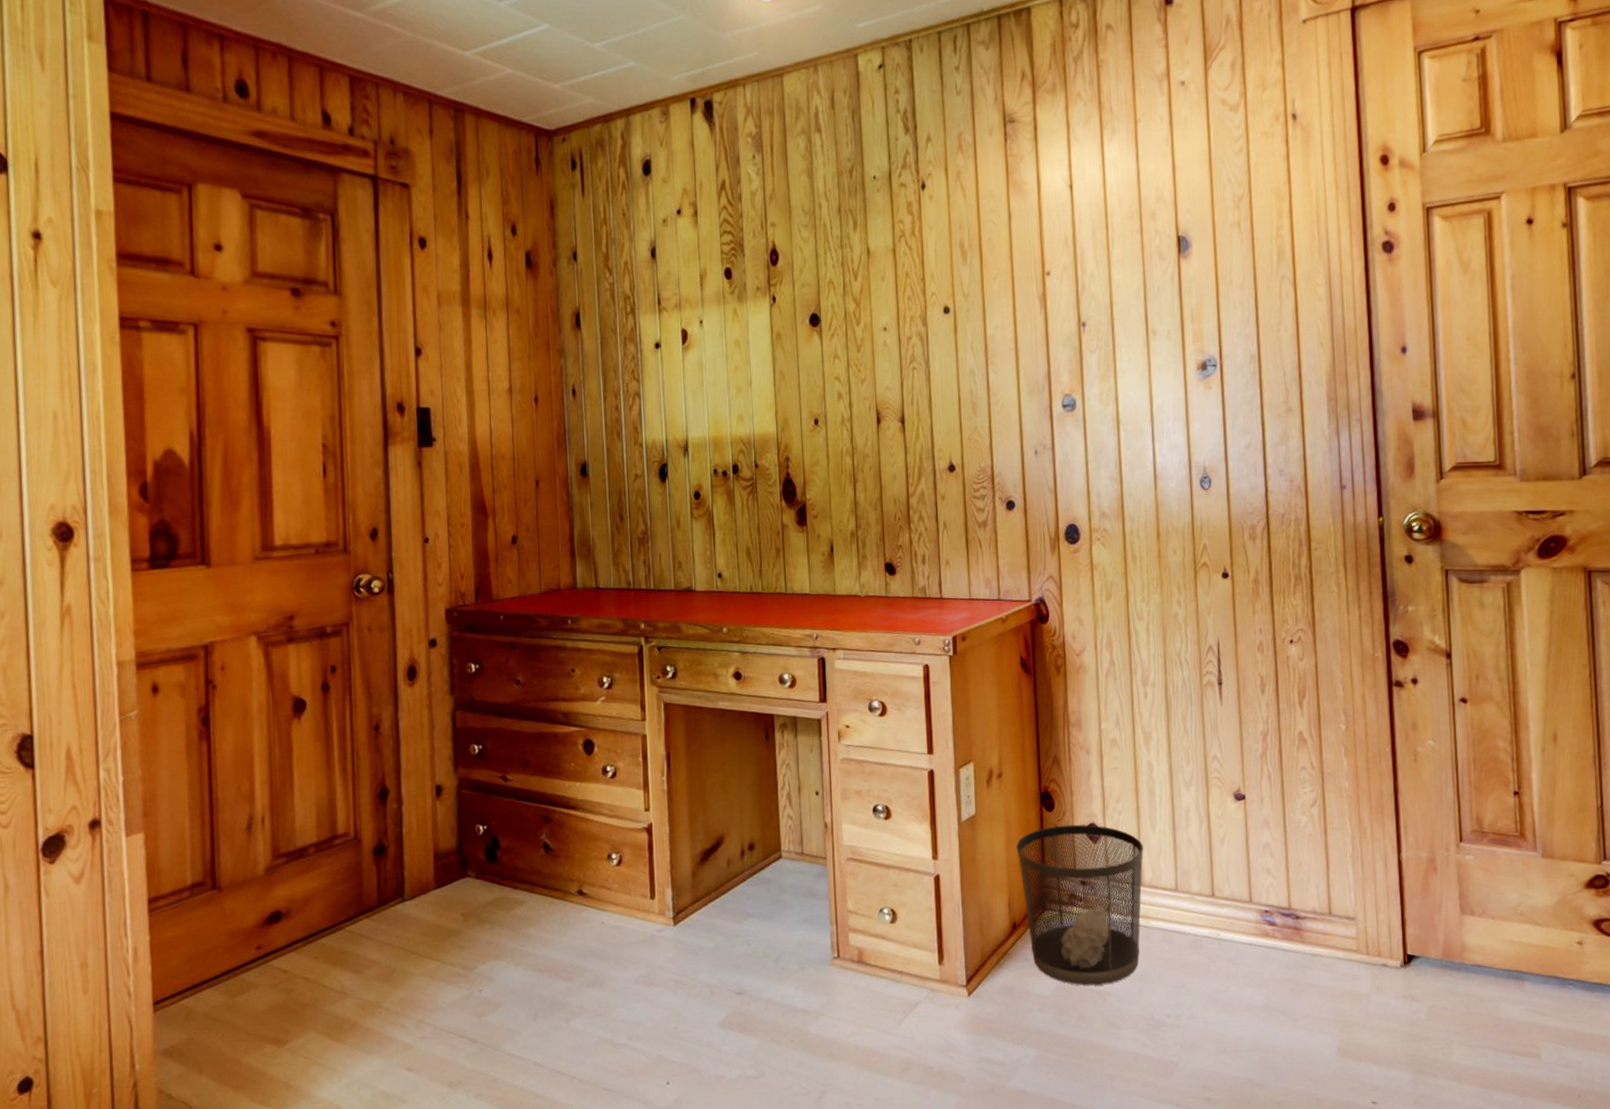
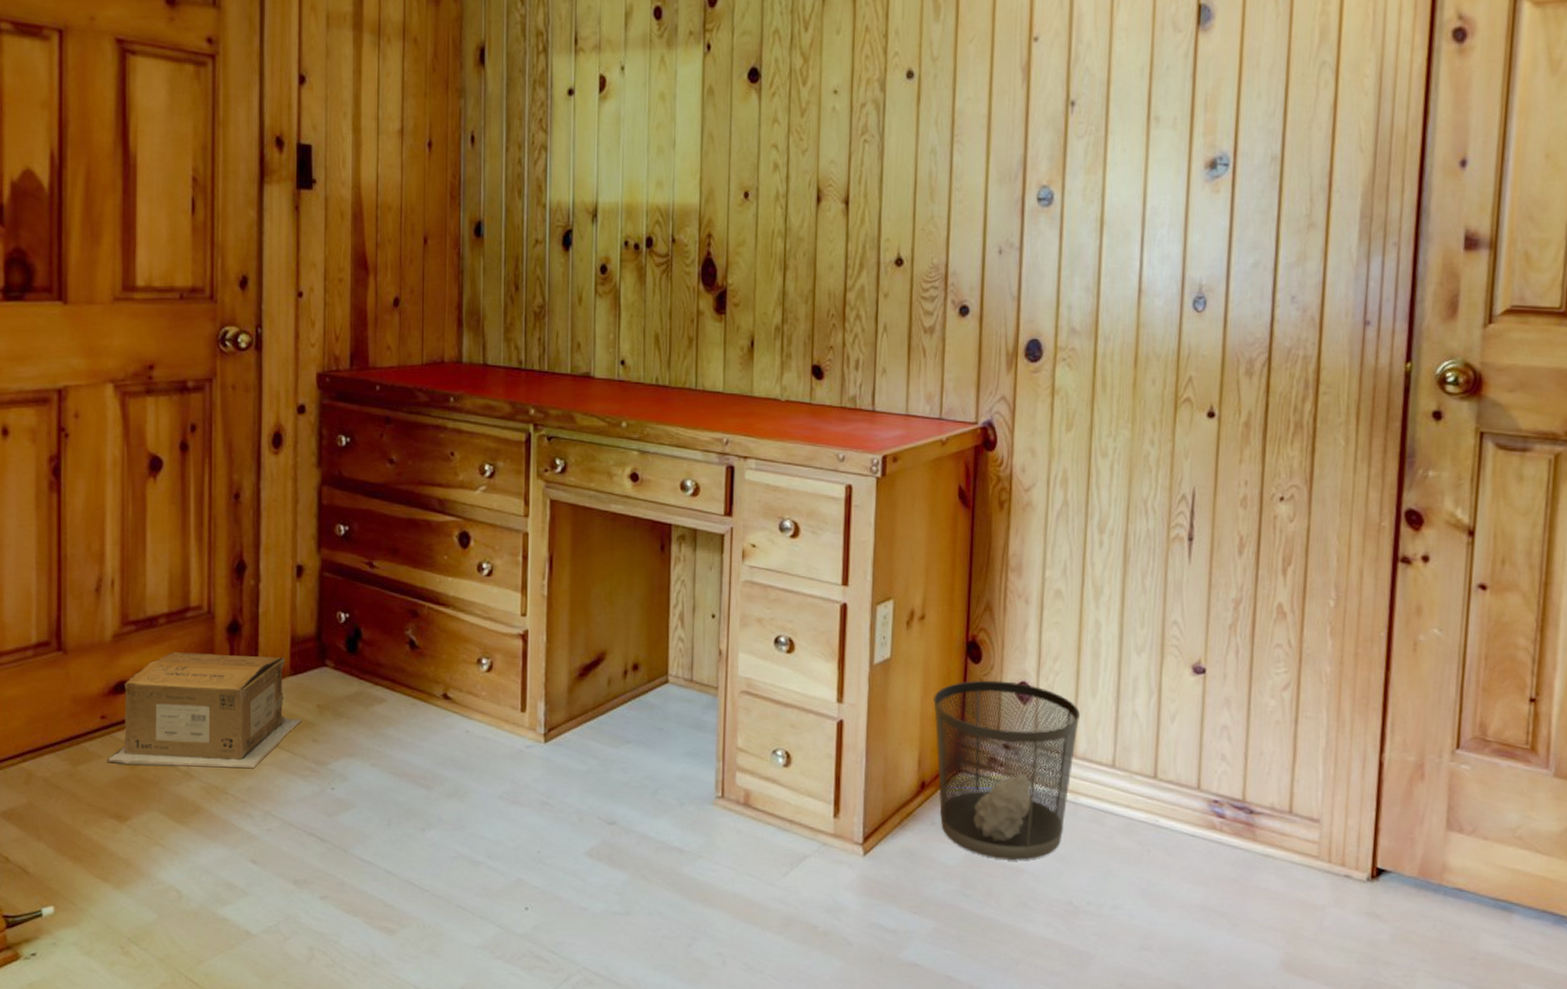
cardboard box: none [264,873,449,991] -> present [107,652,302,769]

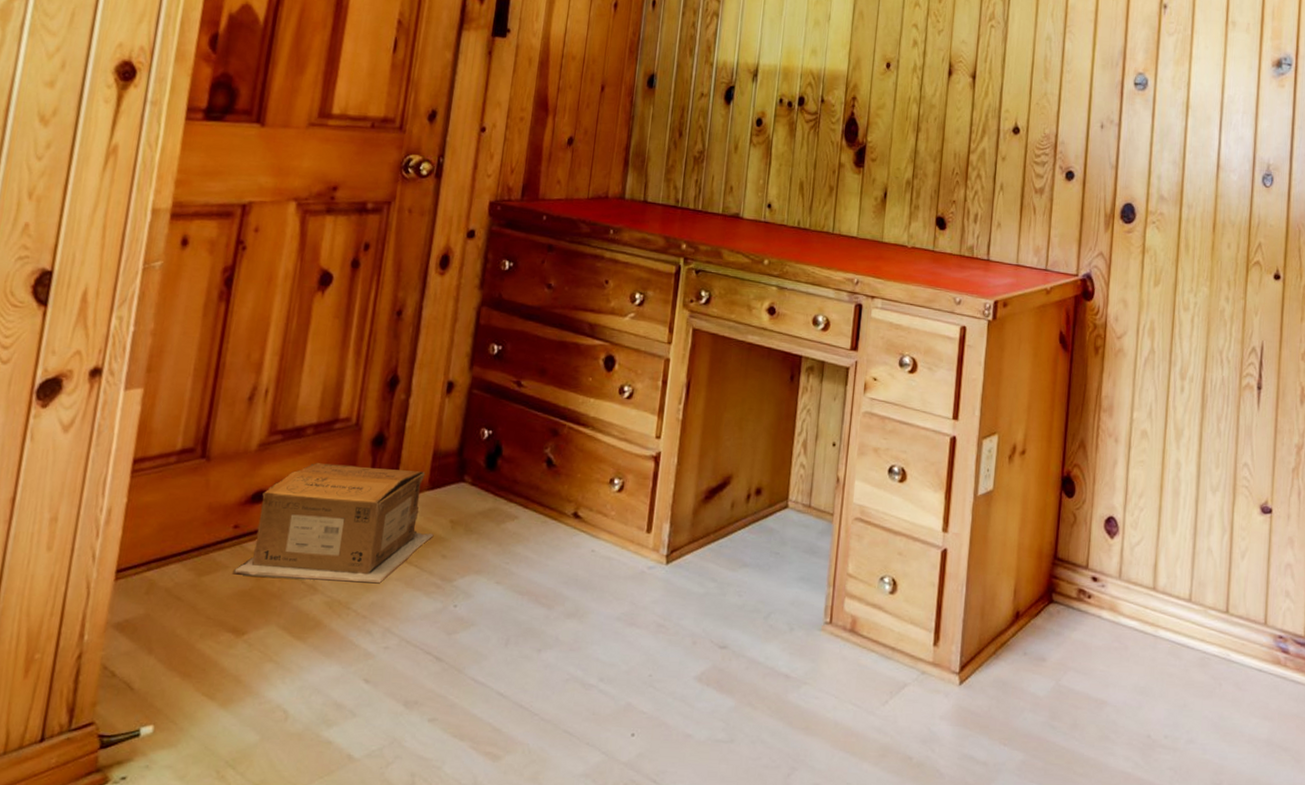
waste bin: present [933,680,1080,860] -> none [1030,514,1161,692]

